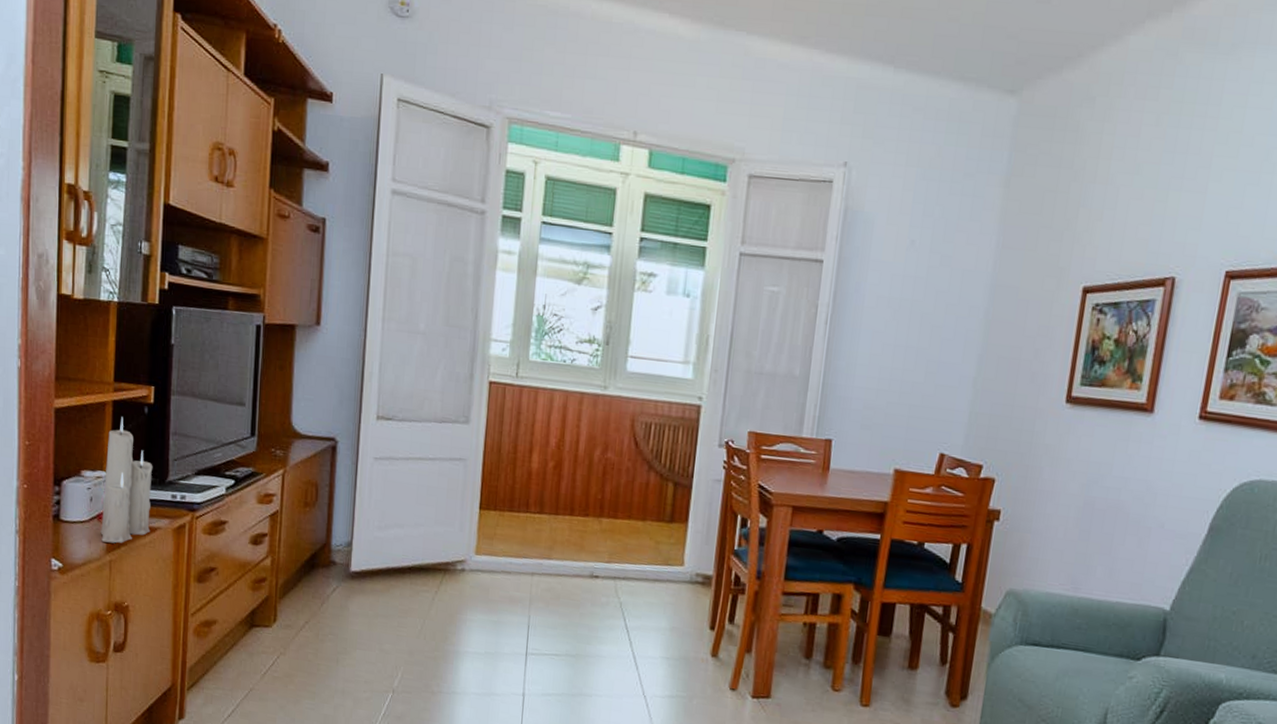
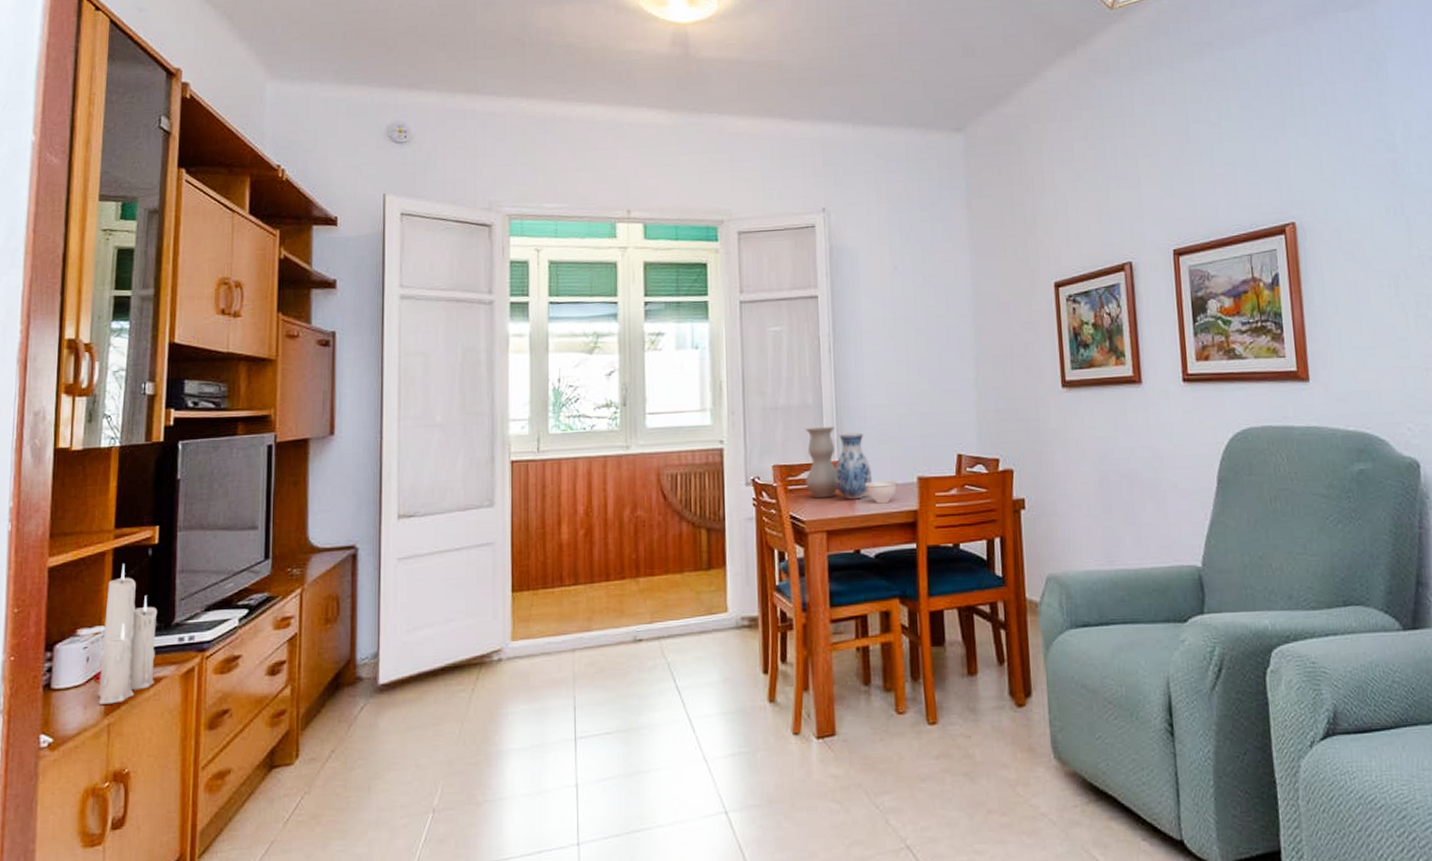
vase: none [779,399,819,474] -> present [805,427,839,499]
vase: none [808,411,849,481] -> present [834,432,872,500]
bowl: none [839,465,873,490] -> present [865,480,898,504]

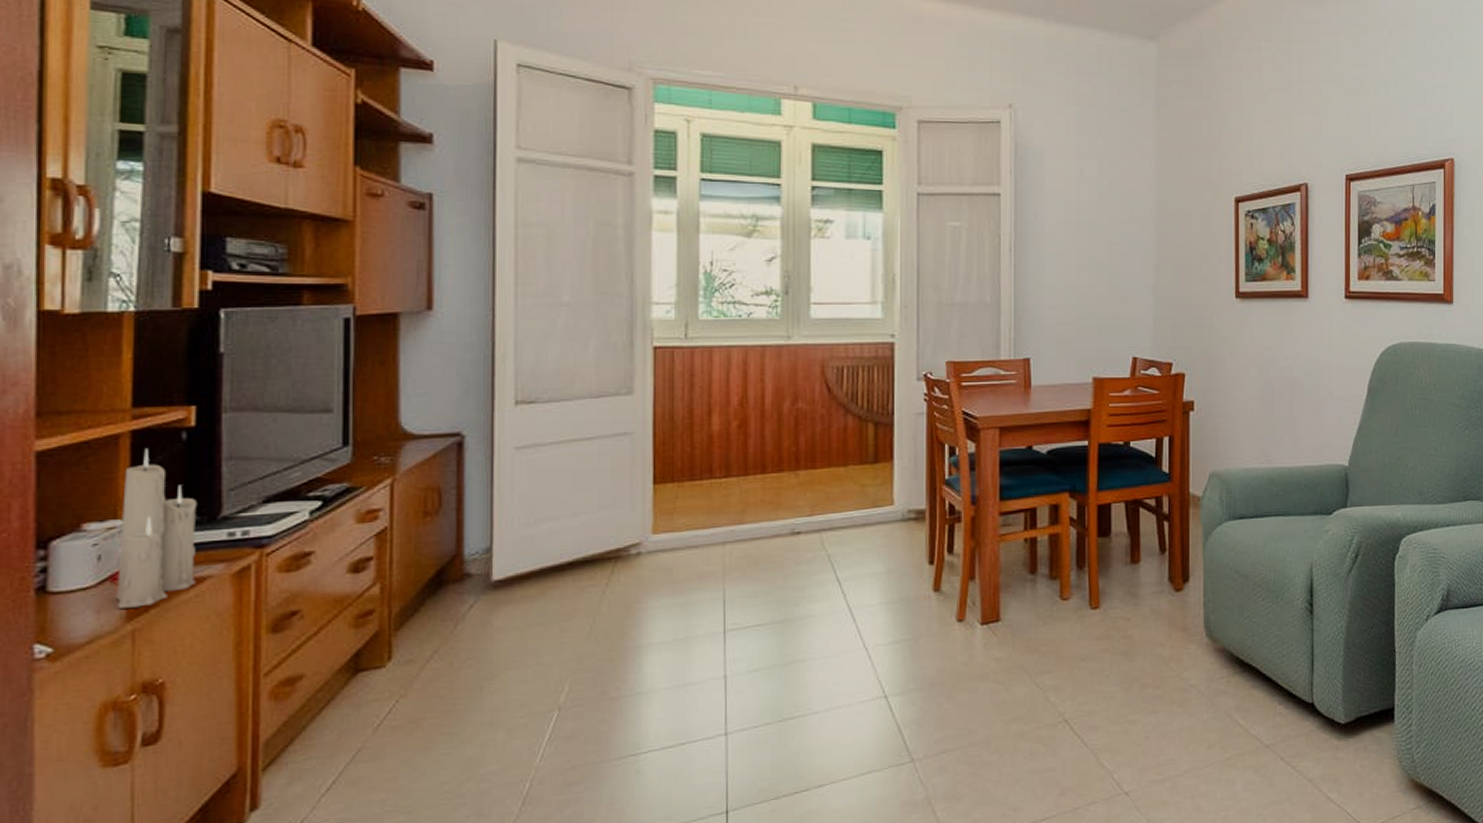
vase: present [805,427,839,499] -> none [980,326,1013,396]
vase: present [834,432,872,500] -> none [1009,332,1047,398]
bowl: present [865,480,898,504] -> none [1041,380,1073,402]

